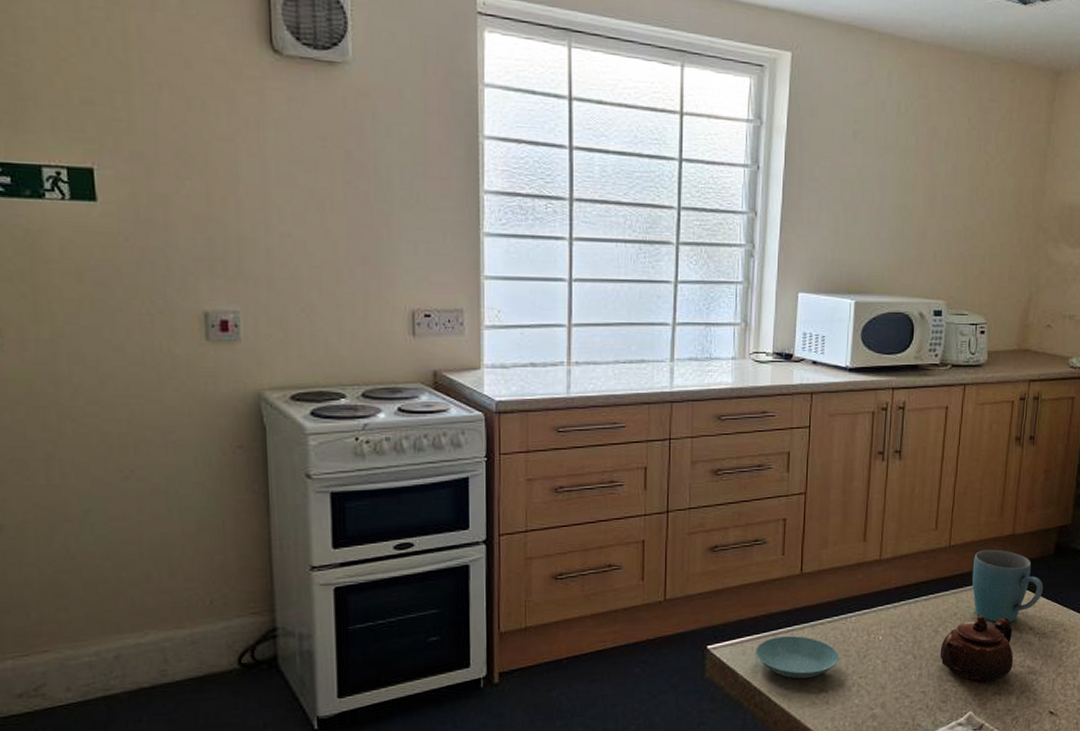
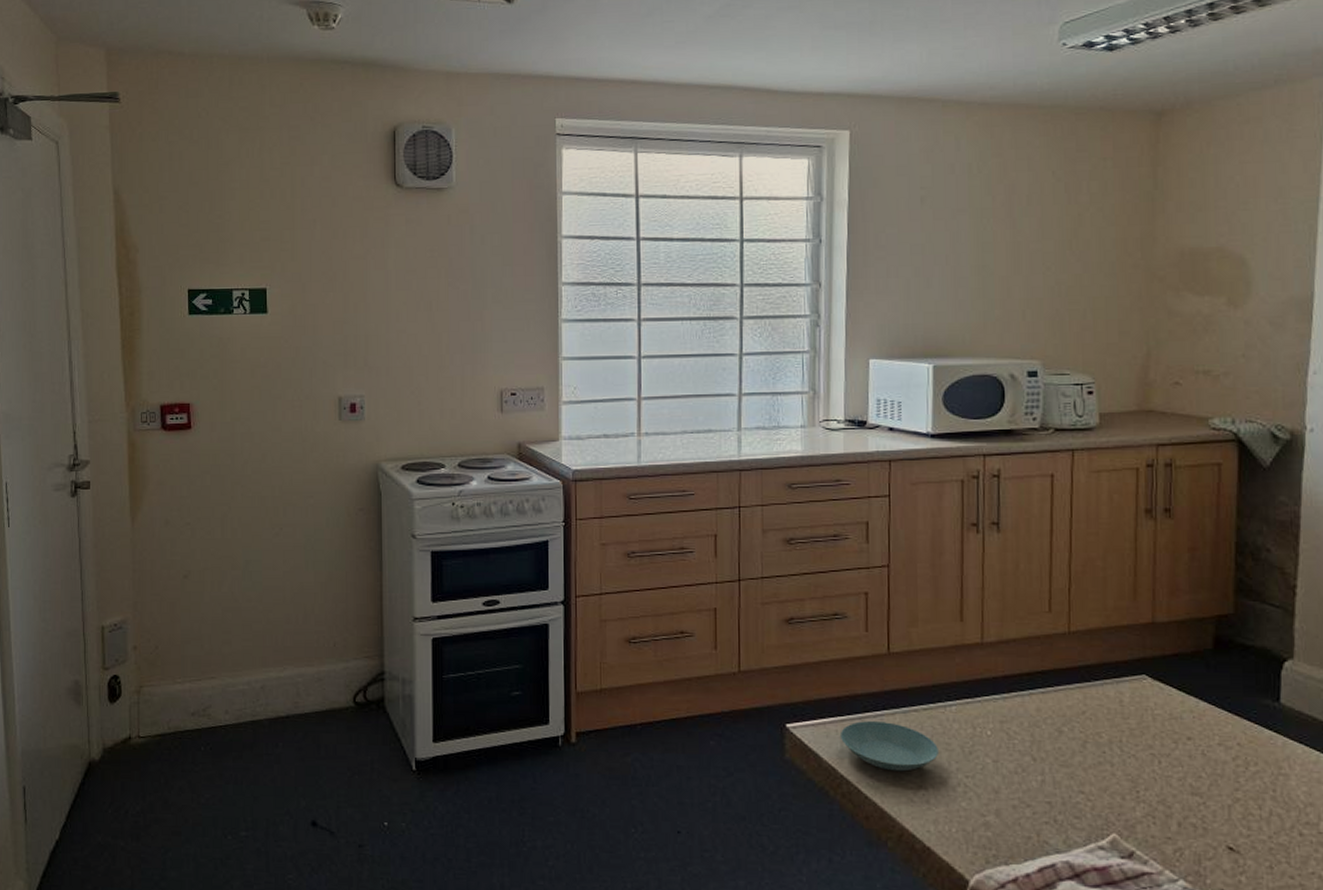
teapot: present [940,615,1013,683] -> none [1067,717,1168,801]
mug: present [972,549,1043,622] -> none [1101,638,1202,728]

